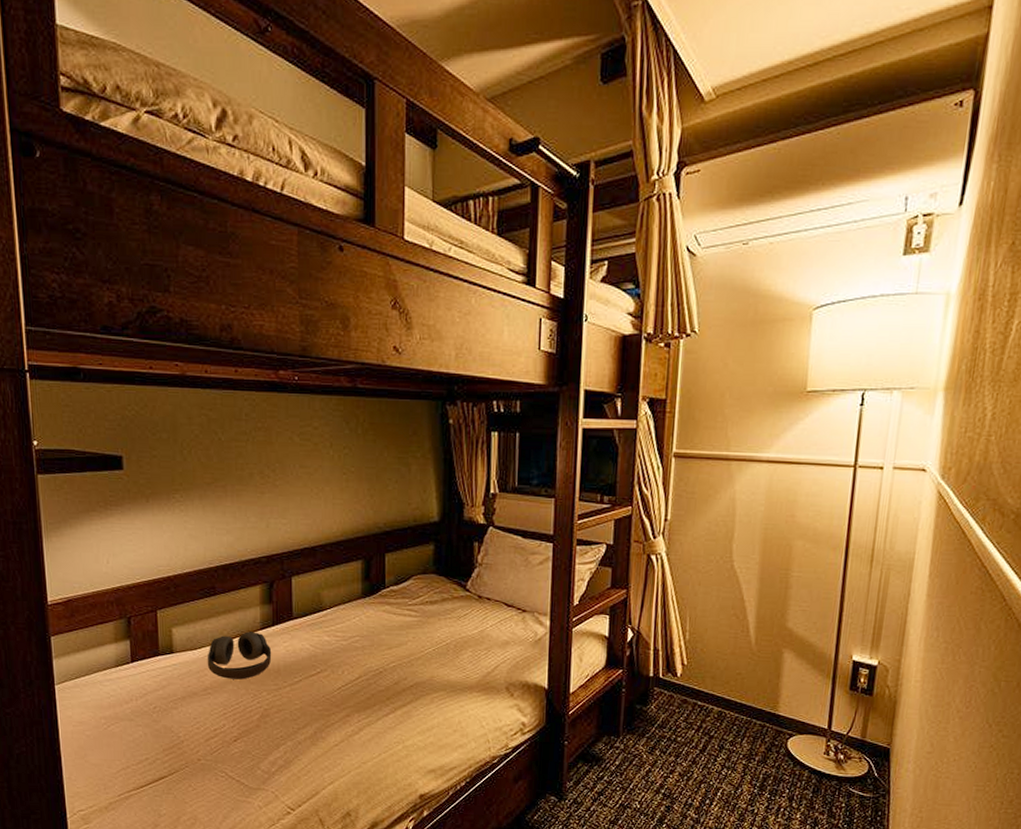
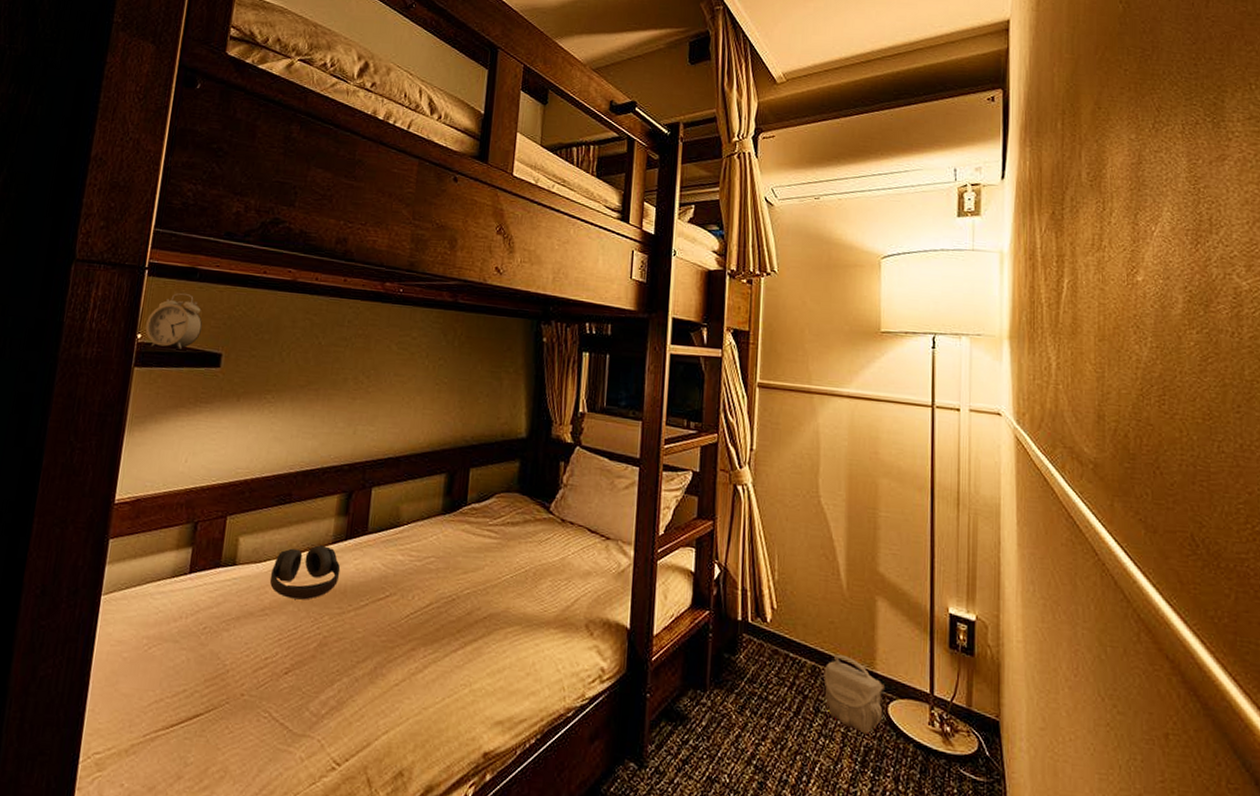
alarm clock: none [39,395,97,454] -> present [145,292,202,349]
shoulder bag: none [729,700,786,765] -> present [823,654,886,734]

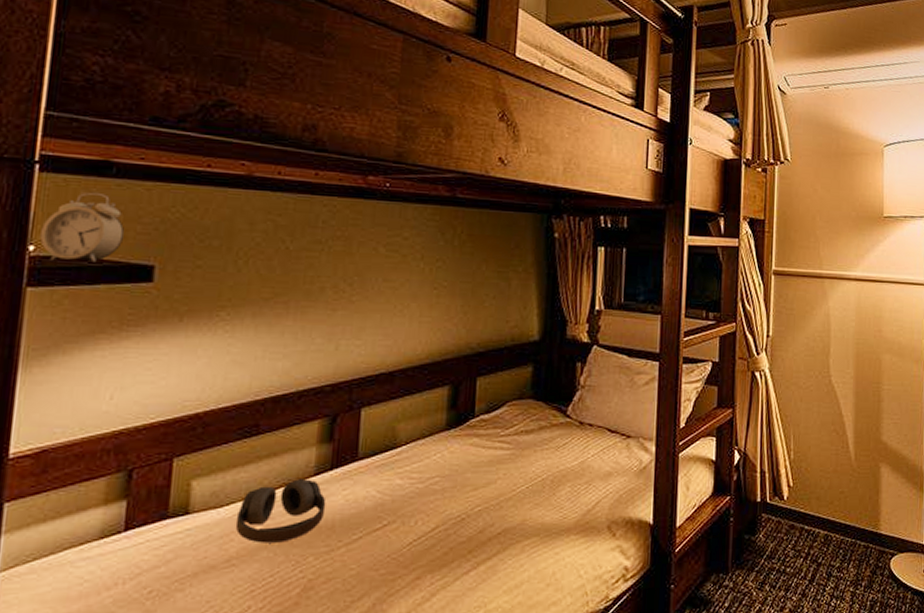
shoulder bag: present [823,654,886,734] -> none [835,520,888,590]

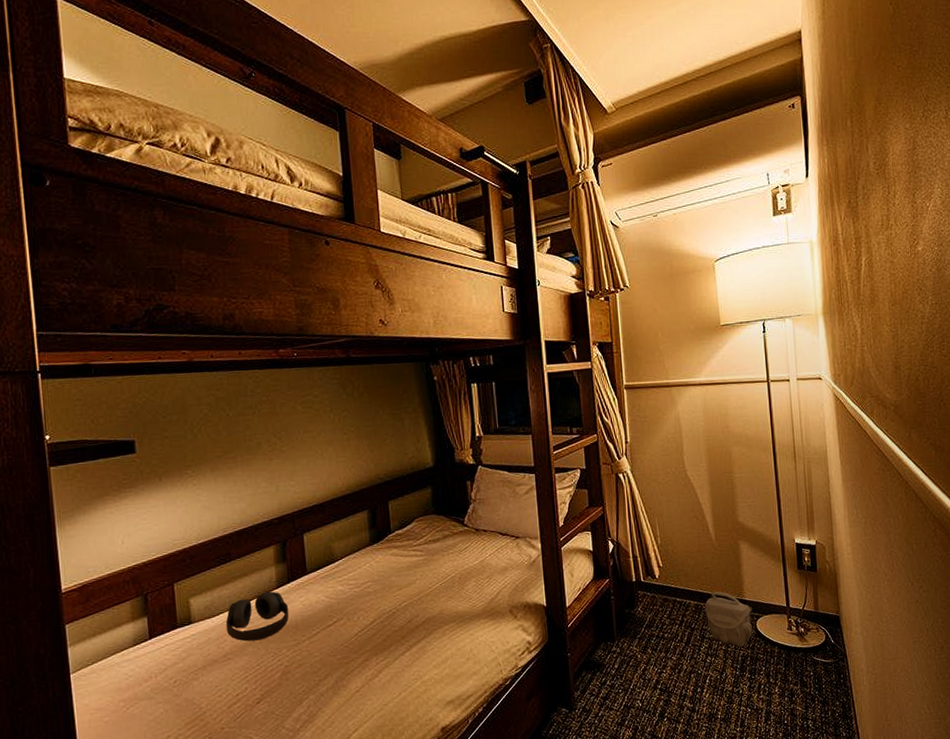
alarm clock: present [40,192,124,262] -> none [51,389,109,445]
shoulder bag: none [835,520,888,590] -> present [705,591,753,647]

